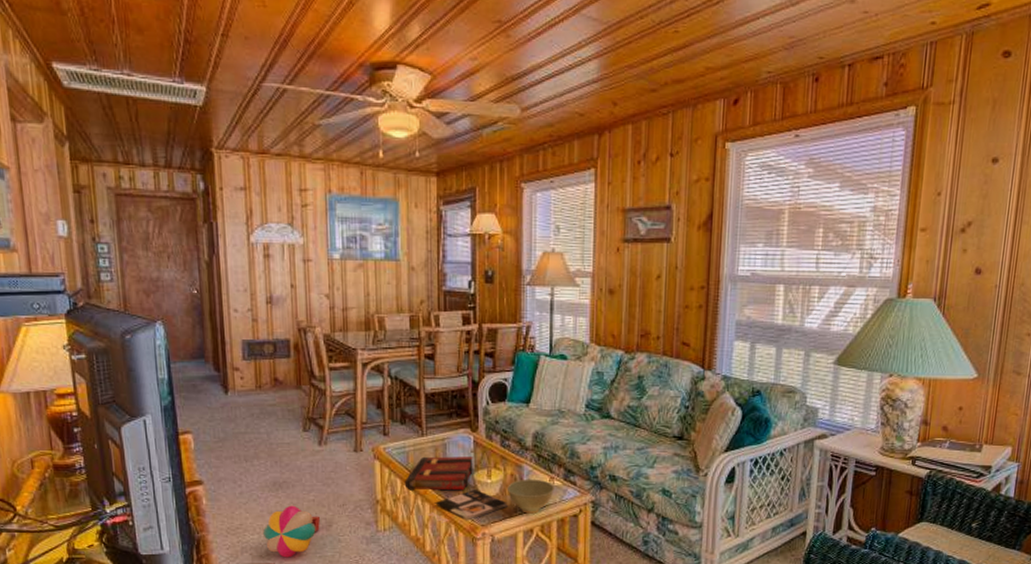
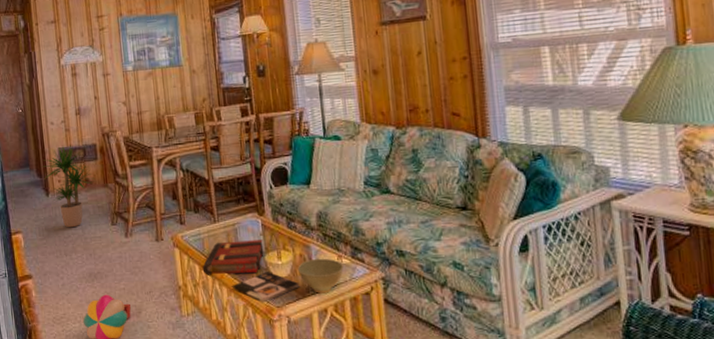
potted plant: none [220,337,288,431] -> present [42,144,96,228]

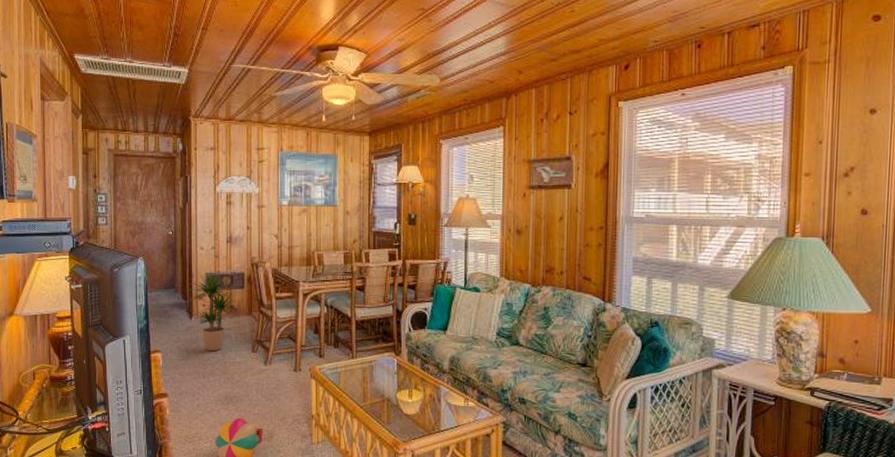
book: present [202,240,264,275] -> none [336,377,396,408]
magazine: present [225,272,300,306] -> none [355,408,427,438]
bowl: present [297,258,344,294] -> none [425,399,469,432]

